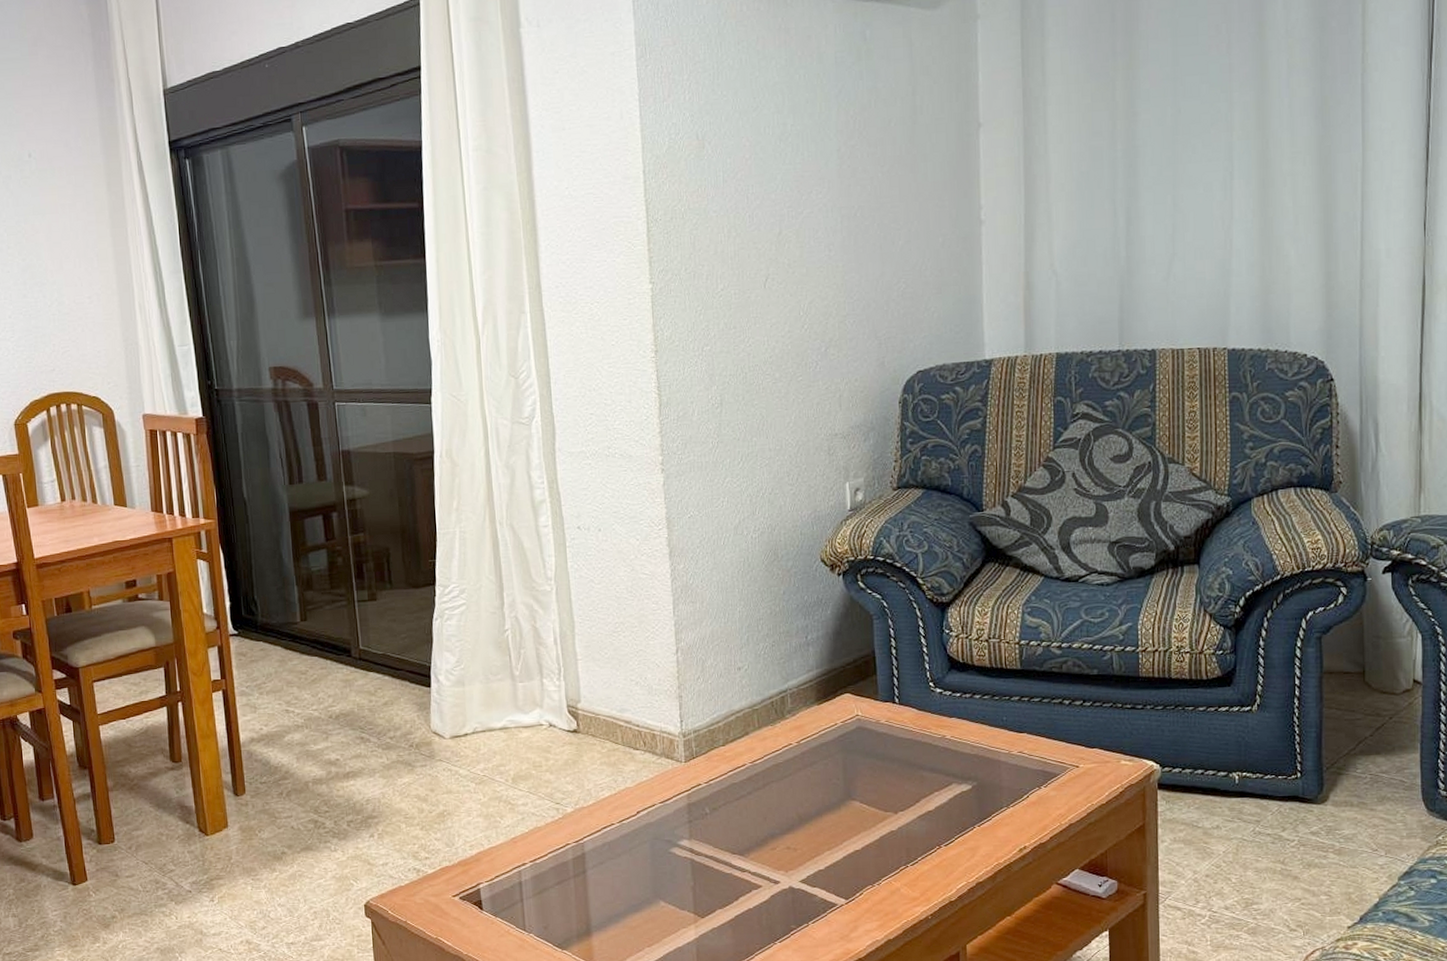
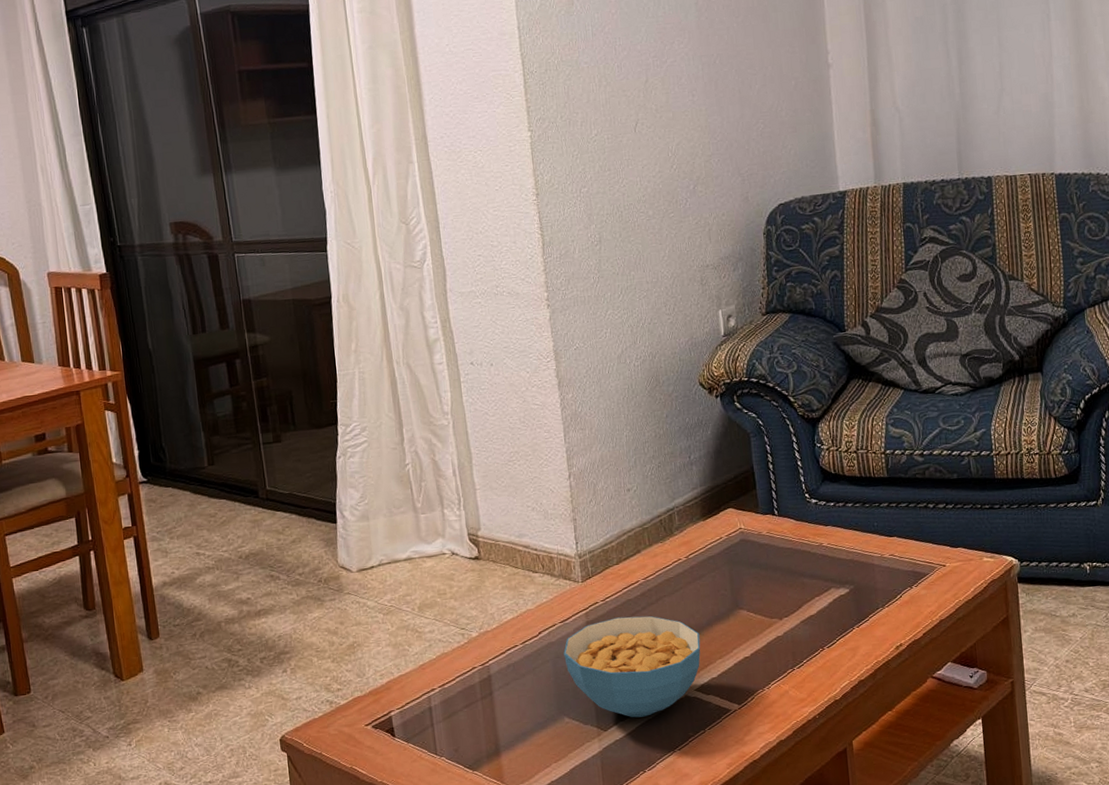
cereal bowl: none [662,800,808,906] -> present [563,615,701,718]

